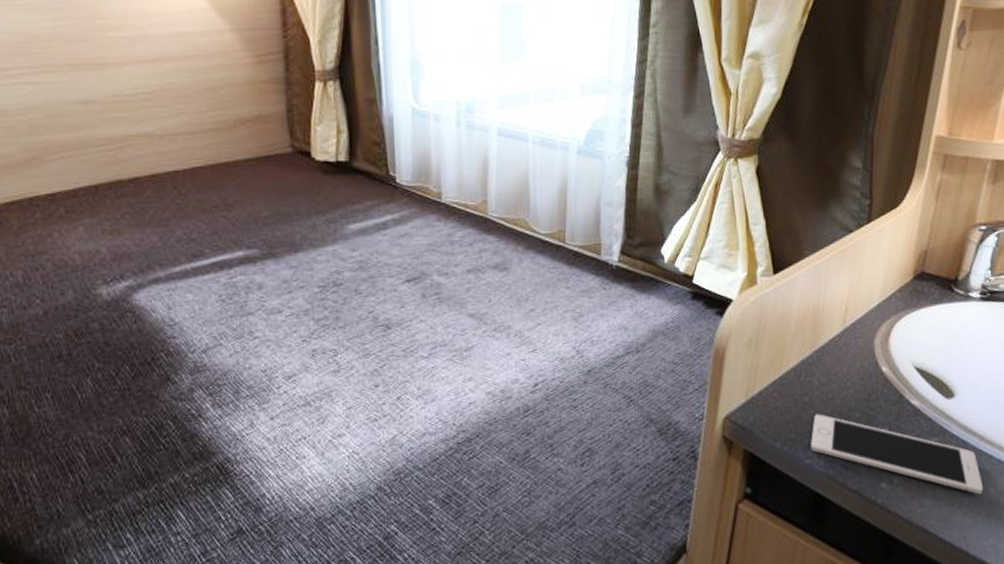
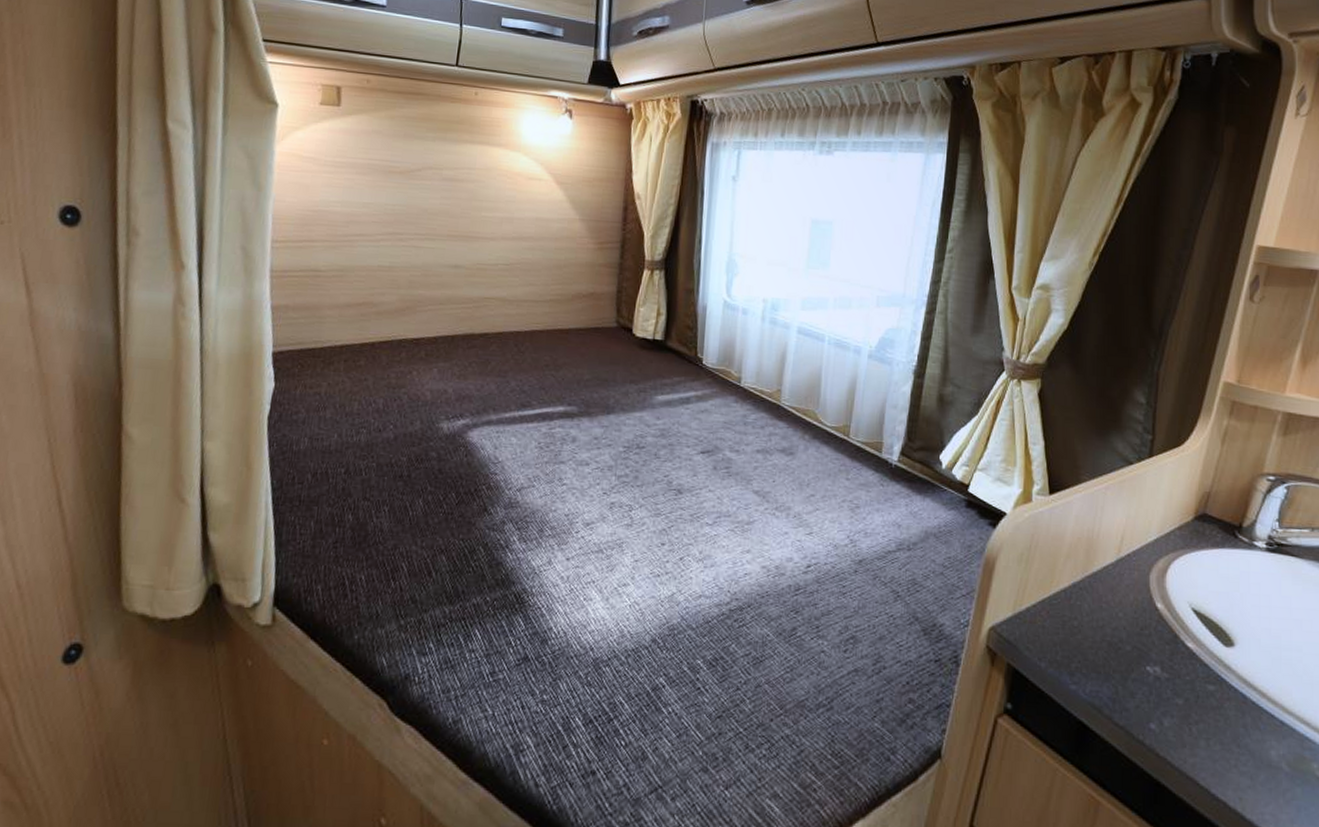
cell phone: present [810,414,984,495] -> none [1076,640,1264,755]

